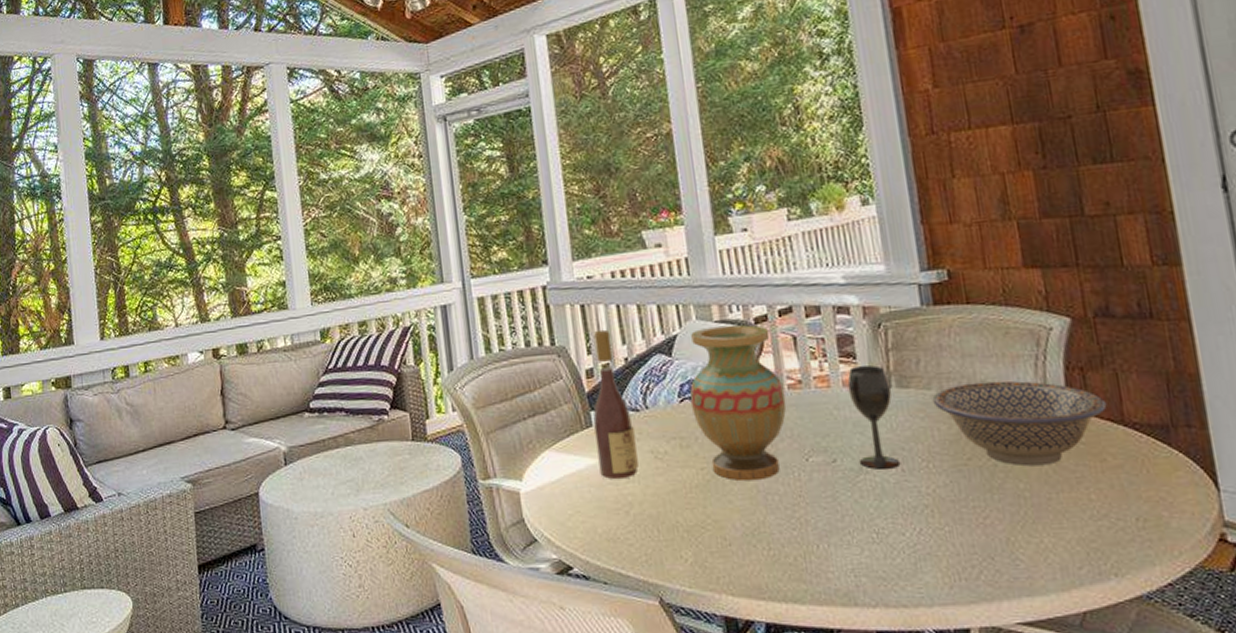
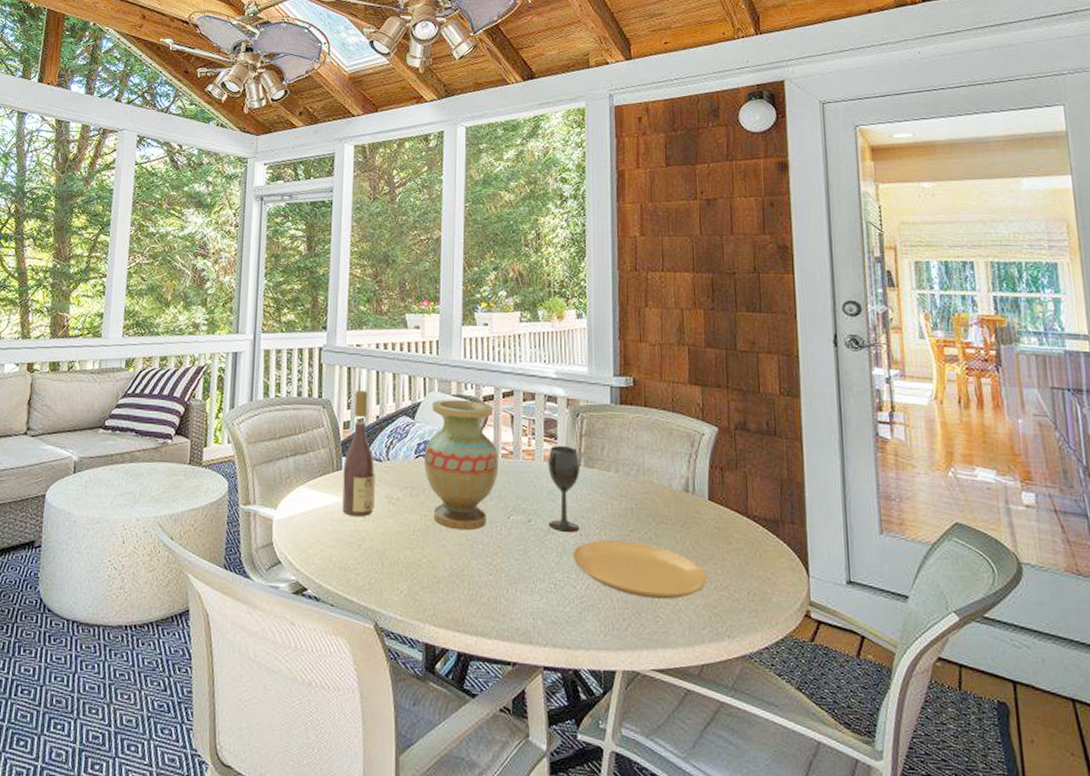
plate: none [895,471,1079,538] -> present [573,539,707,599]
bowl: present [932,381,1107,467] -> none [610,470,737,543]

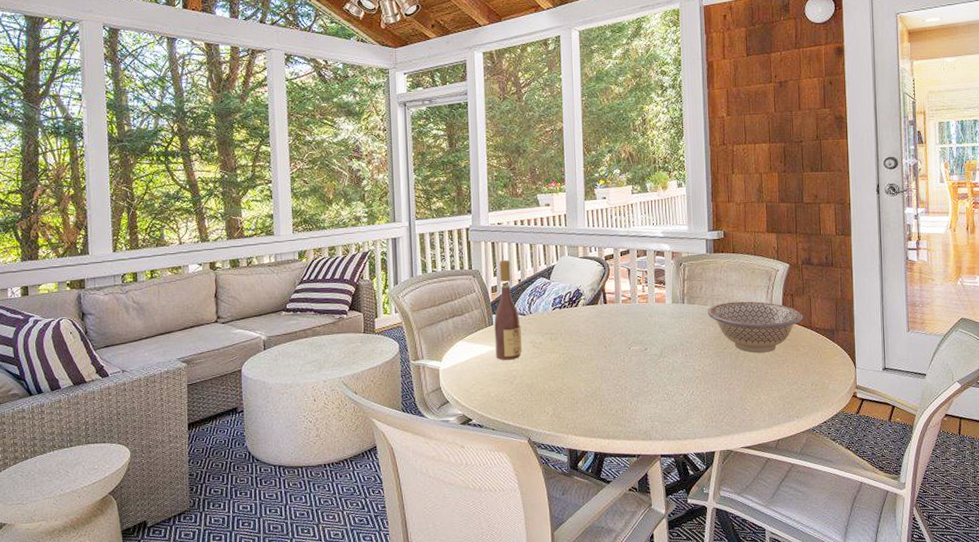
vase: present [423,399,499,531] -> none [559,260,620,362]
wine glass: present [548,445,581,532] -> none [658,289,685,355]
plate: present [573,539,707,599] -> none [681,356,782,397]
bowl: none [610,470,737,543] -> present [707,301,803,353]

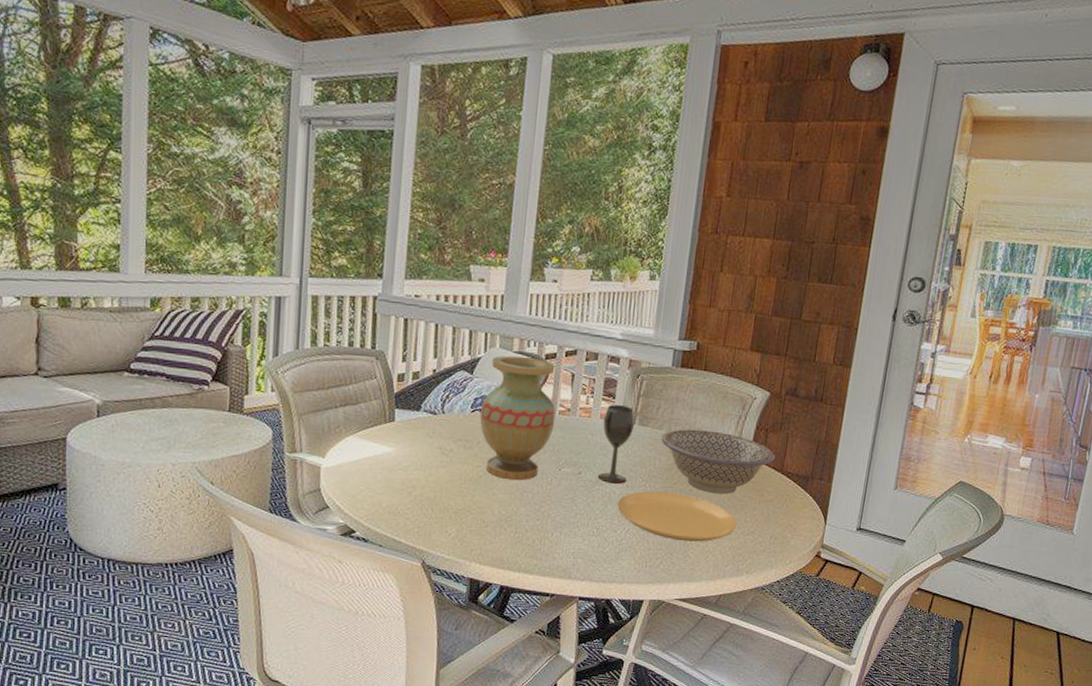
wine bottle: present [494,259,522,360] -> none [393,342,429,466]
vase: none [559,260,620,362] -> present [479,355,556,481]
wine glass: none [658,289,685,355] -> present [598,404,635,484]
plate: none [681,356,782,397] -> present [617,491,737,542]

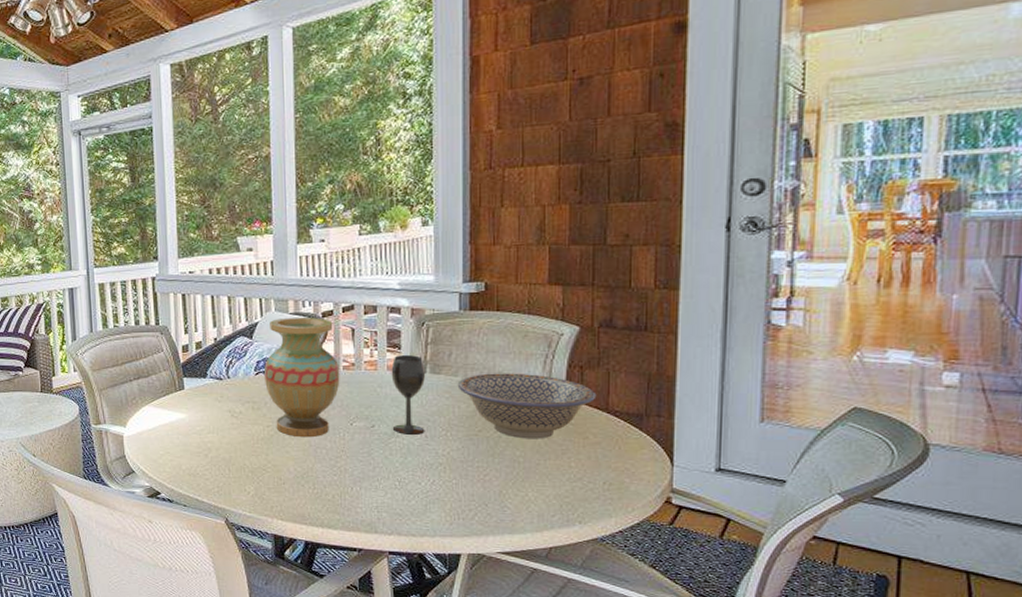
plate: present [617,491,737,542] -> none [418,440,559,491]

